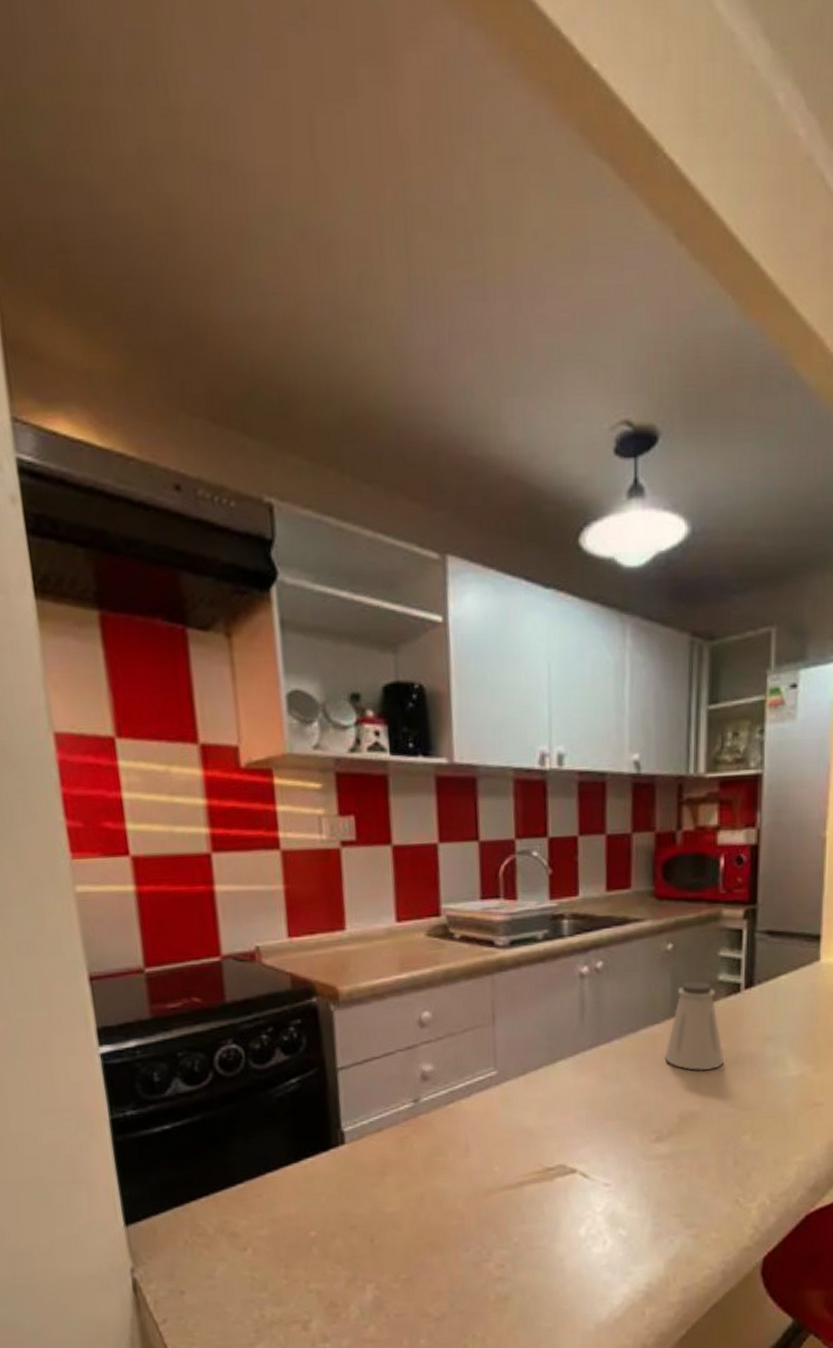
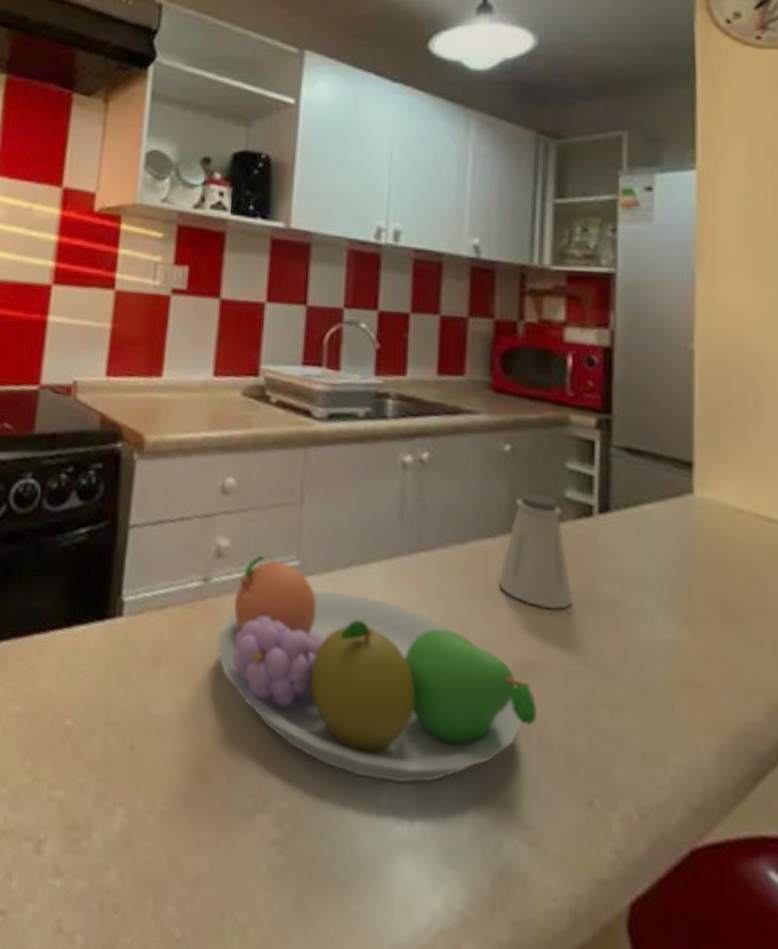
fruit bowl: none [433,1072,698,1221] -> present [217,555,538,783]

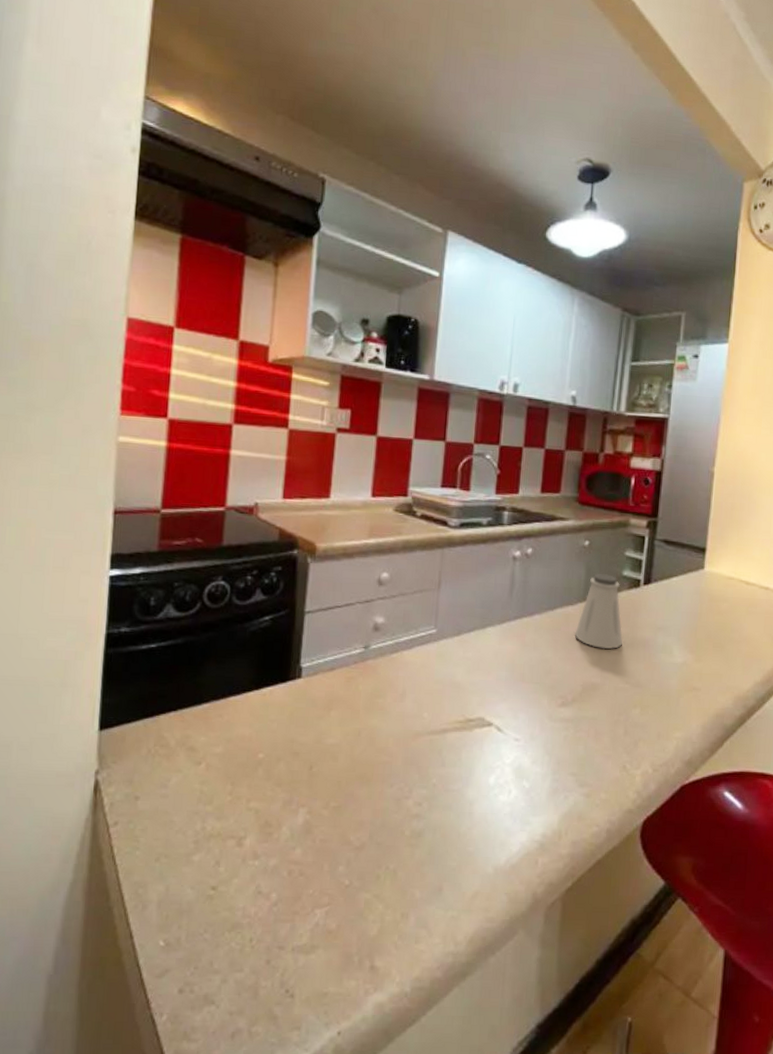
fruit bowl: present [217,555,538,783] -> none [375,627,596,769]

